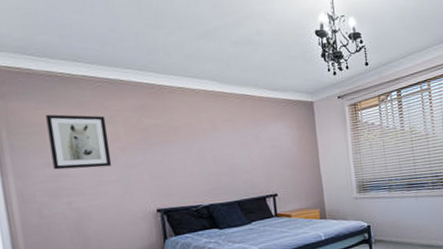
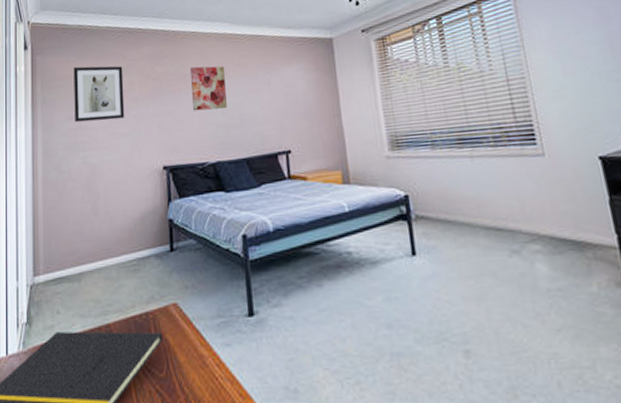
wall art: none [180,120,218,161] -> present [190,66,227,111]

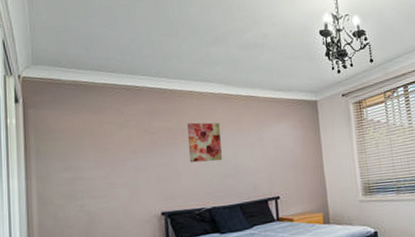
wall art: present [73,65,125,123] -> none [69,120,123,173]

